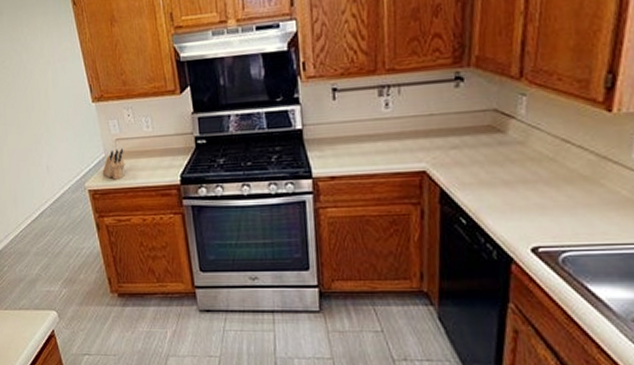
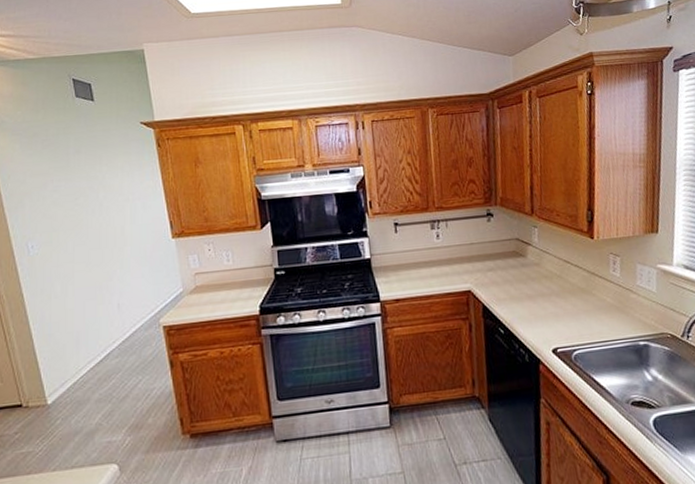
knife block: present [102,148,125,180] -> none [179,282,204,314]

